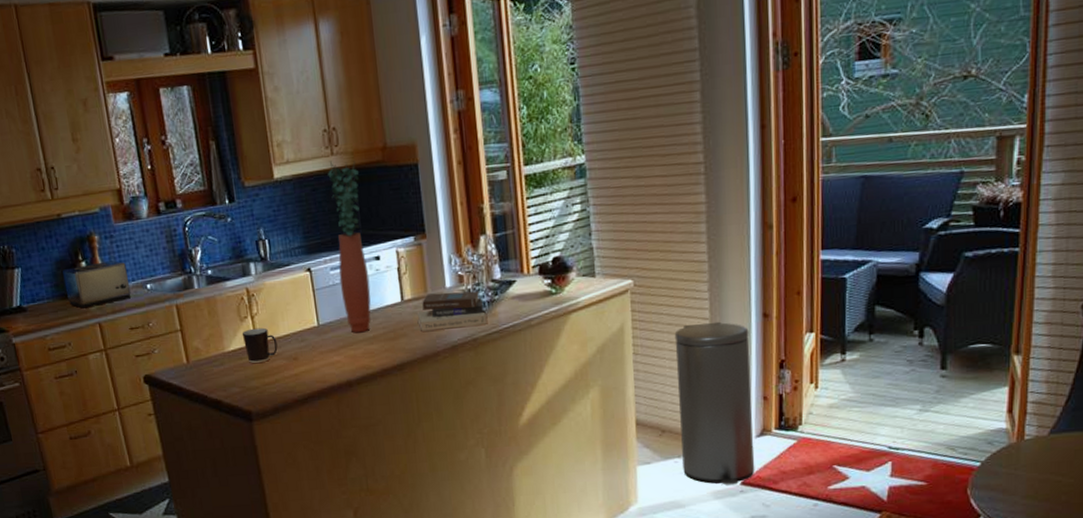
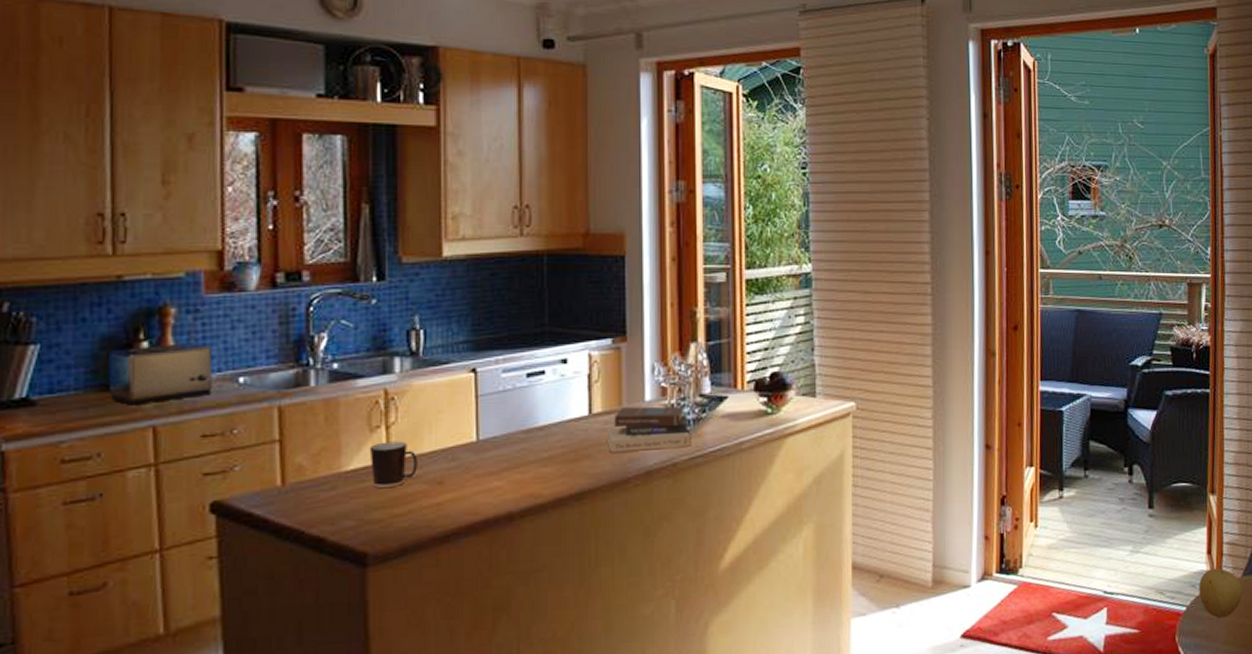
vase: present [327,161,371,333] -> none [512,243,553,452]
pedal bin: present [674,321,755,485] -> none [896,452,976,639]
fruit: none [996,426,1049,474] -> present [1199,568,1243,619]

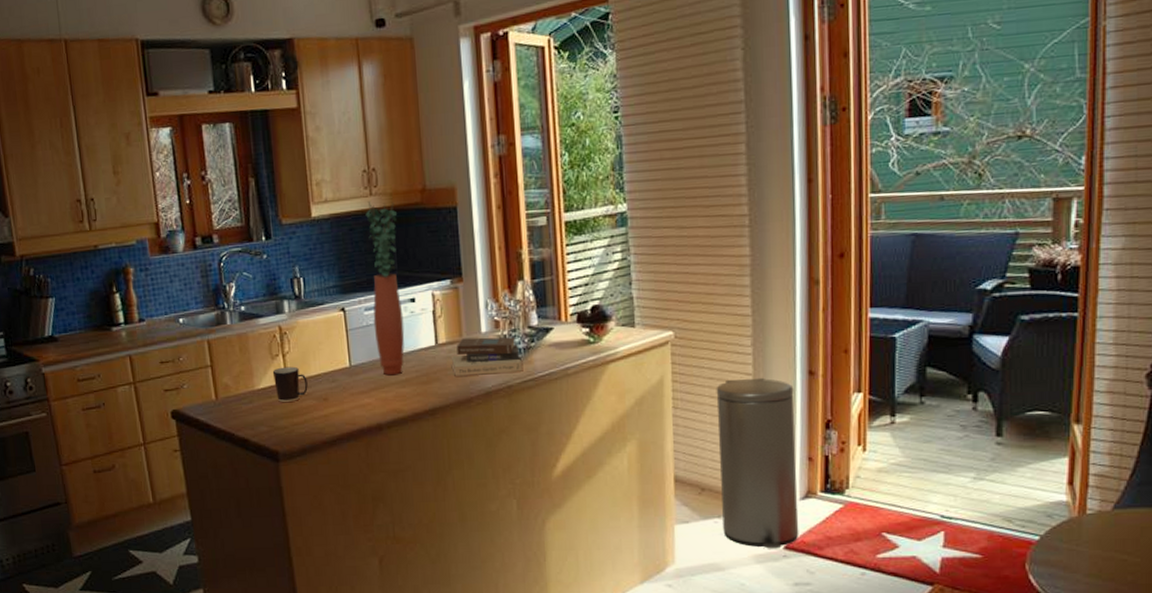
toaster: present [108,343,213,406] -> none [96,293,163,341]
vase: none [512,243,553,452] -> present [365,201,405,376]
pedal bin: none [896,452,976,639] -> present [716,377,799,549]
fruit: present [1199,568,1243,619] -> none [1056,499,1113,551]

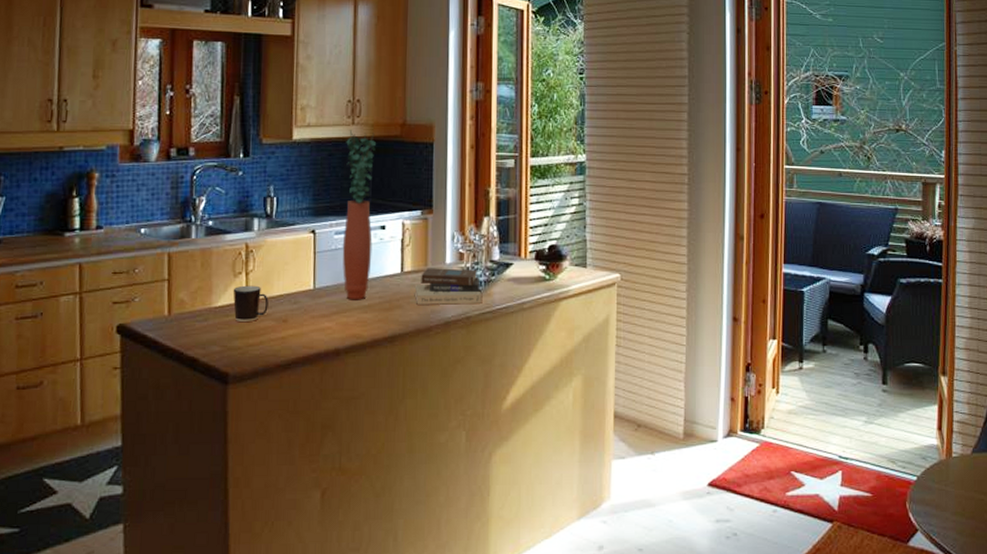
pedal bin: present [716,377,799,549] -> none [654,321,721,486]

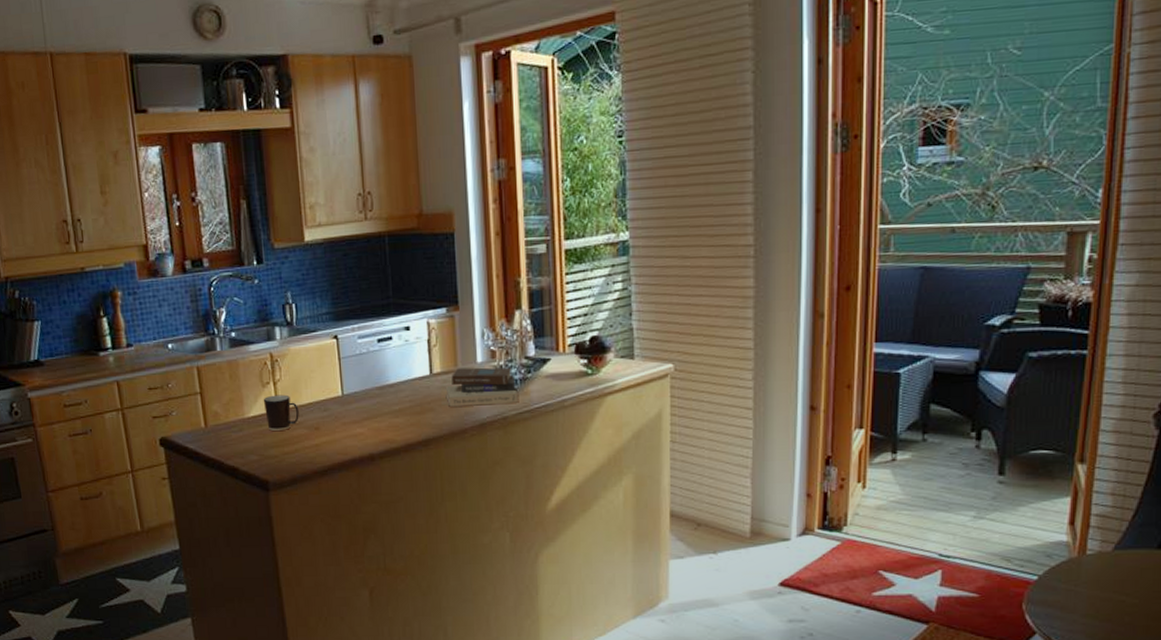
vase: present [342,130,377,300] -> none [360,226,399,405]

